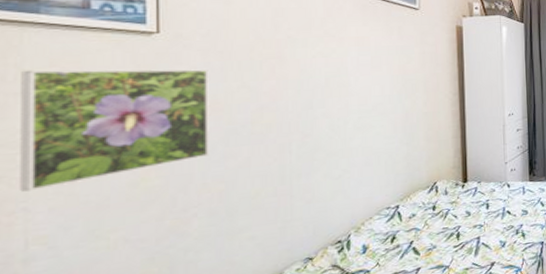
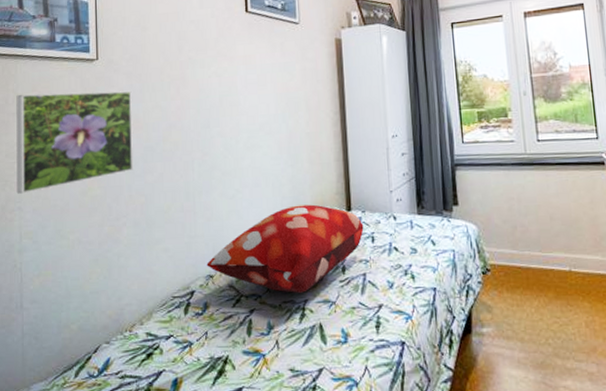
decorative pillow: none [305,179,479,264] -> present [206,204,364,293]

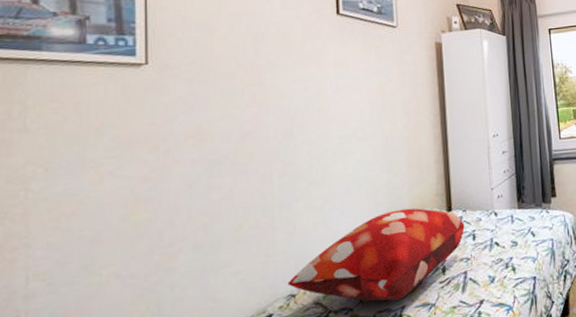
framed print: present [16,90,133,194] -> none [22,98,194,228]

